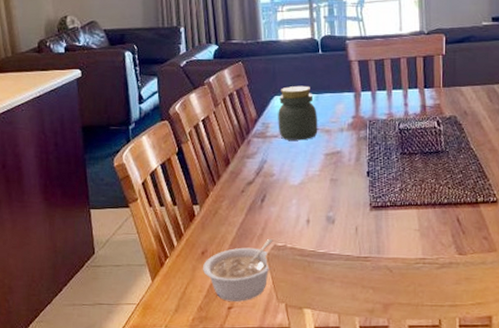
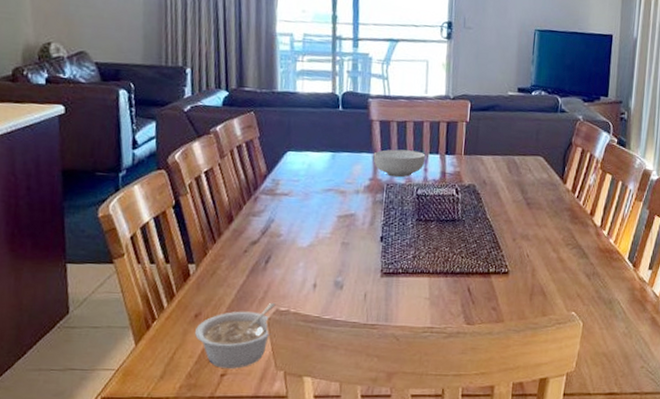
jar: present [278,85,318,140] -> none [289,142,333,201]
cereal bowl: none [354,87,405,114] -> present [373,149,426,178]

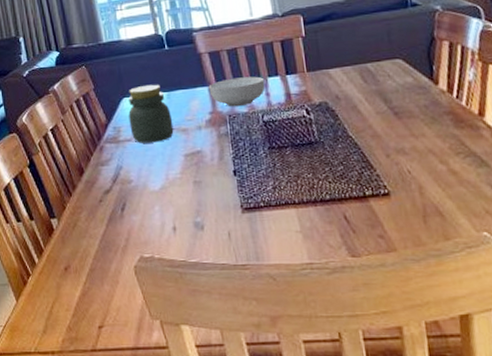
legume: present [194,302,276,369] -> none [67,249,141,320]
jar: none [289,142,333,201] -> present [128,84,174,143]

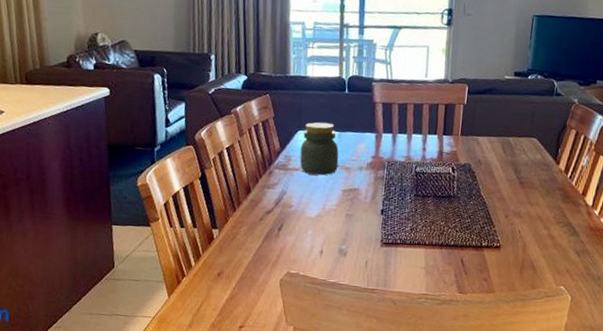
cereal bowl: present [208,76,266,107] -> none [375,129,425,156]

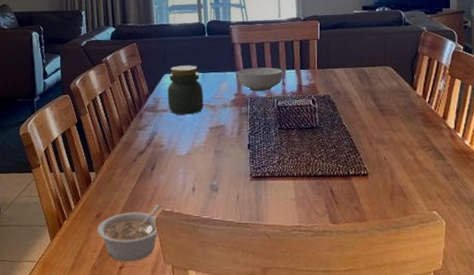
legume: none [217,265,287,322] -> present [96,204,162,262]
cereal bowl: none [375,129,425,156] -> present [237,67,283,92]

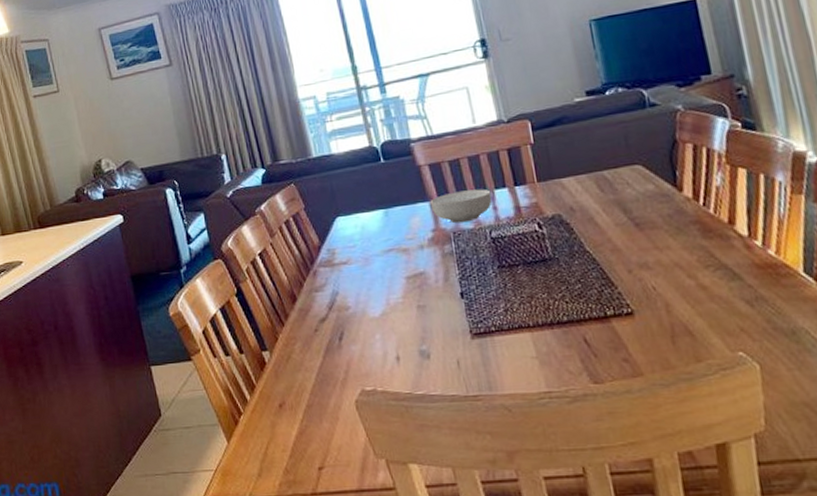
legume: present [96,204,162,262] -> none [282,382,363,460]
jar: present [167,65,204,115] -> none [342,201,394,266]

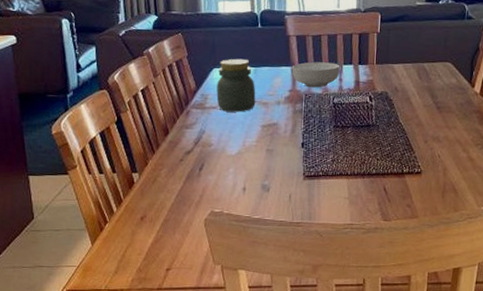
jar: none [342,201,394,266] -> present [216,58,256,112]

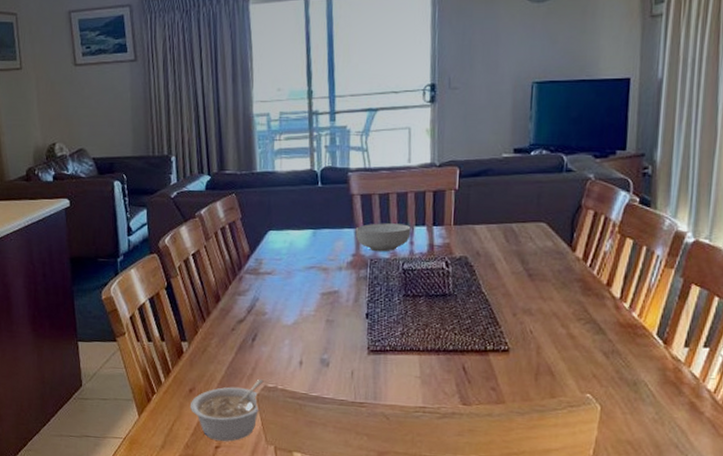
legume: none [141,205,211,264] -> present [189,379,264,442]
jar: present [216,58,256,112] -> none [272,220,315,278]

